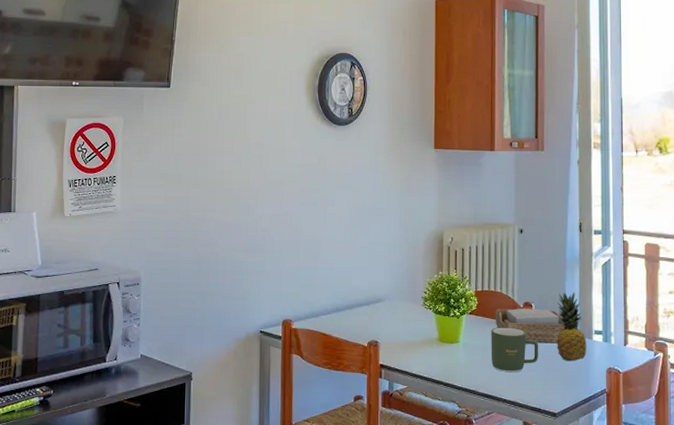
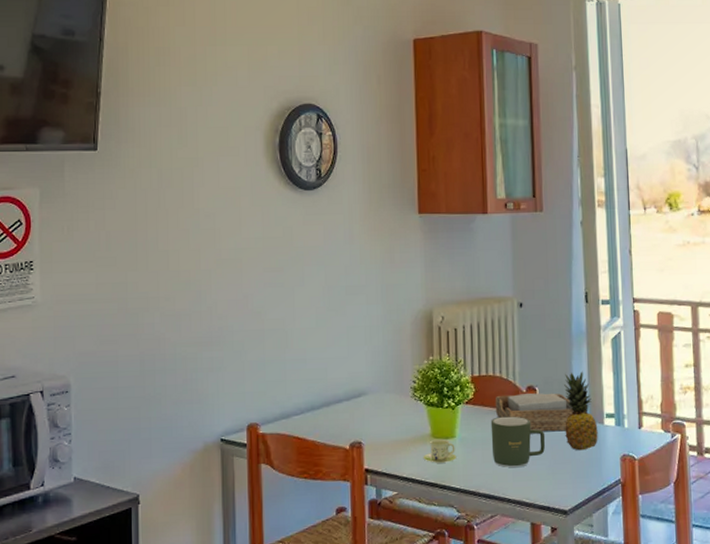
cup and saucer: none [430,343,460,364] -> present [423,438,457,463]

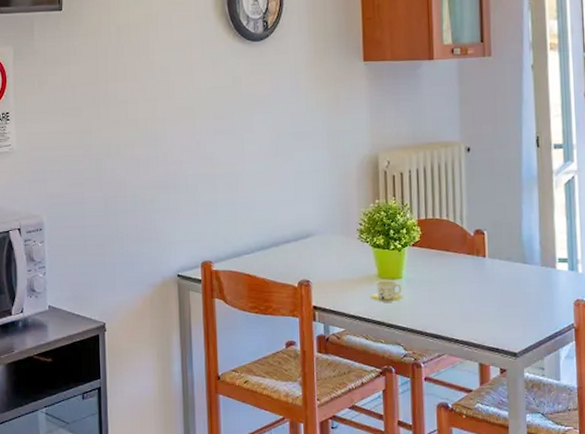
mug: present [490,416,546,468] -> none [437,259,494,310]
napkin holder: present [495,393,574,432] -> none [442,236,524,275]
fruit: present [564,370,598,451] -> none [514,214,550,295]

